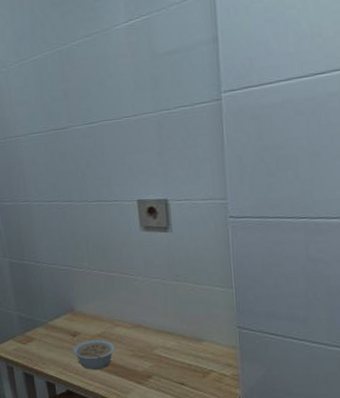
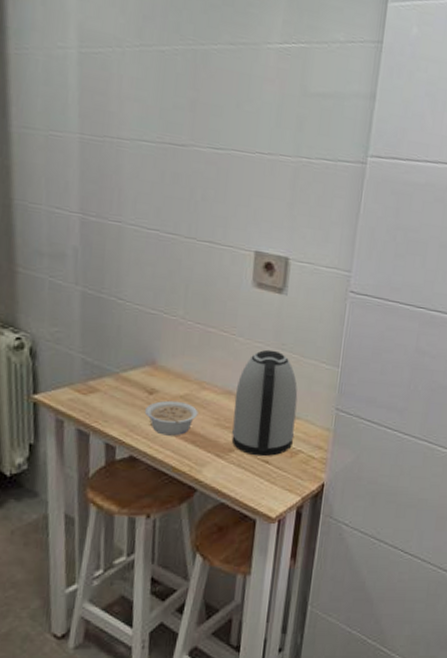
kettle: none [143,282,204,380] -> present [231,349,298,457]

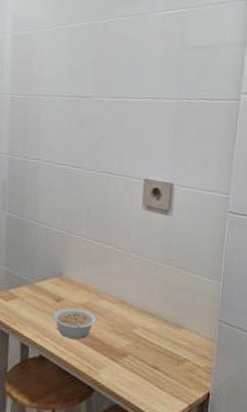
kettle: present [231,349,298,457] -> none [124,264,183,363]

